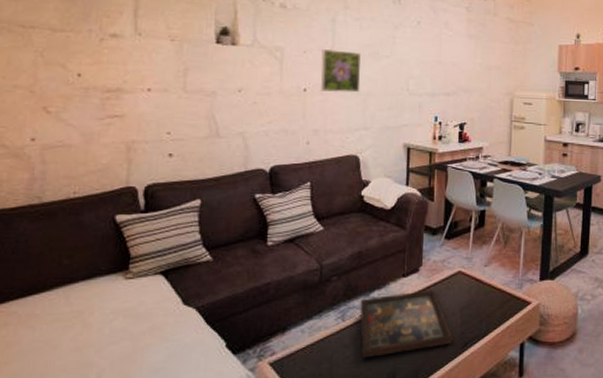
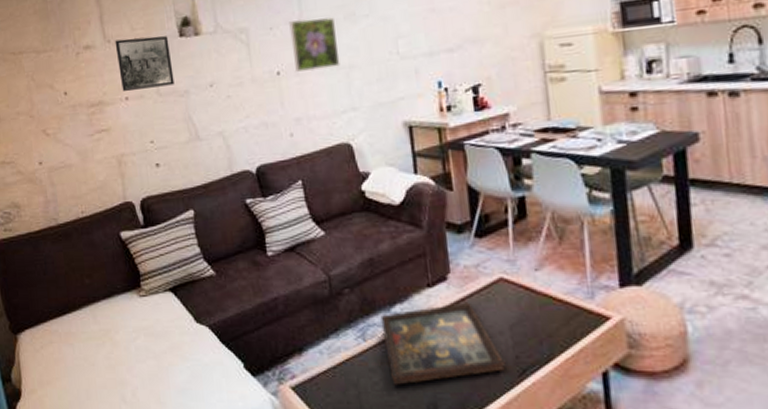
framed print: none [145,34,204,85] -> present [114,36,175,91]

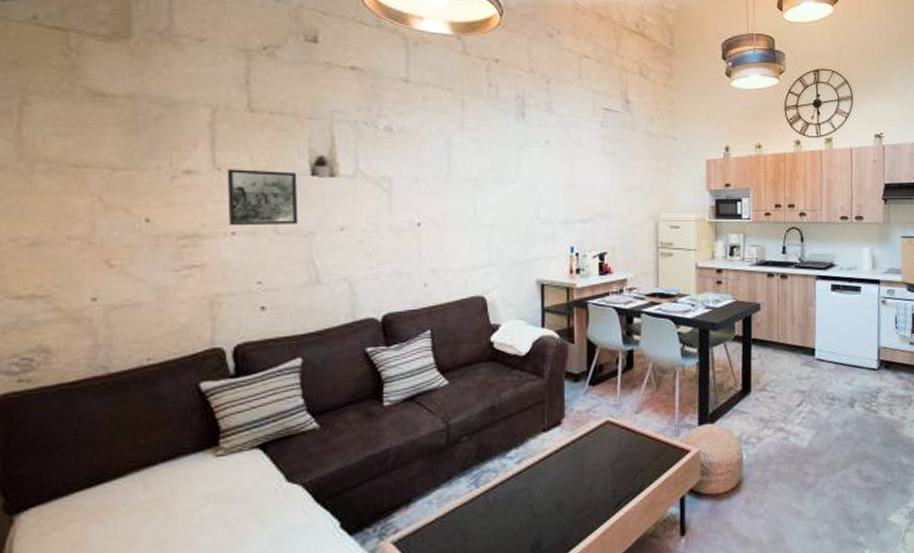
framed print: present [289,17,340,72] -> none [436,175,483,226]
decorative tray: present [380,302,506,385] -> none [495,443,605,528]

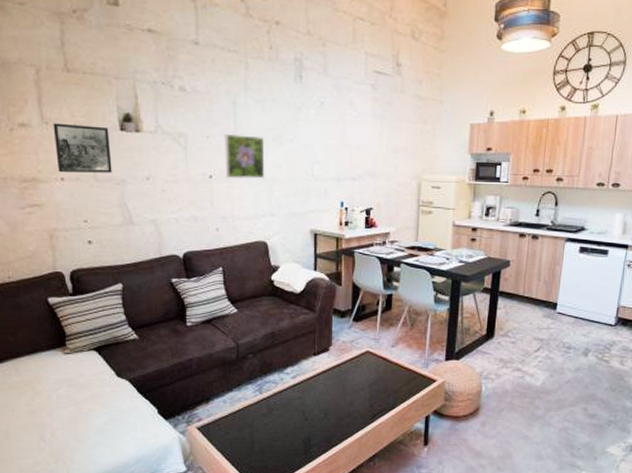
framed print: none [436,175,483,226] -> present [224,133,265,179]

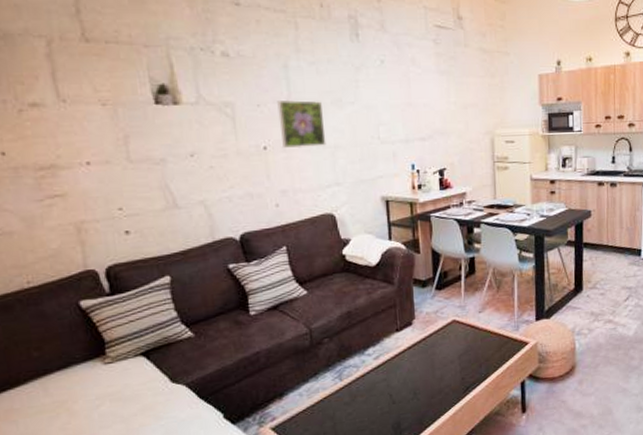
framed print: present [53,123,112,173] -> none [72,100,149,155]

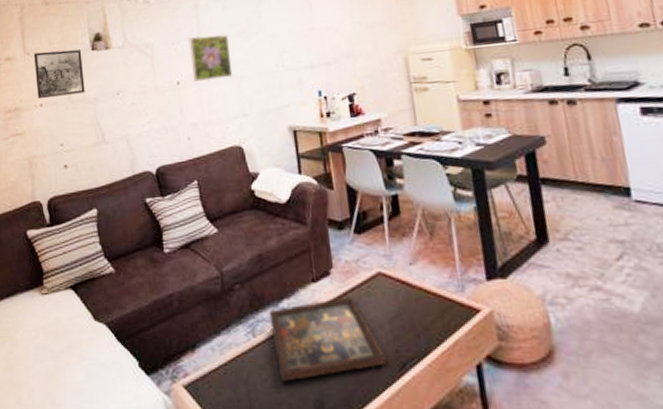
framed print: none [72,100,149,155] -> present [33,49,85,98]
decorative tray: none [355,340,454,413] -> present [269,296,387,382]

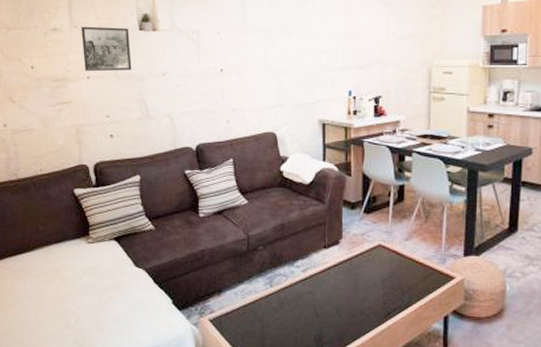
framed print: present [189,34,233,82] -> none [234,27,273,72]
decorative tray: present [269,296,387,382] -> none [285,261,376,321]

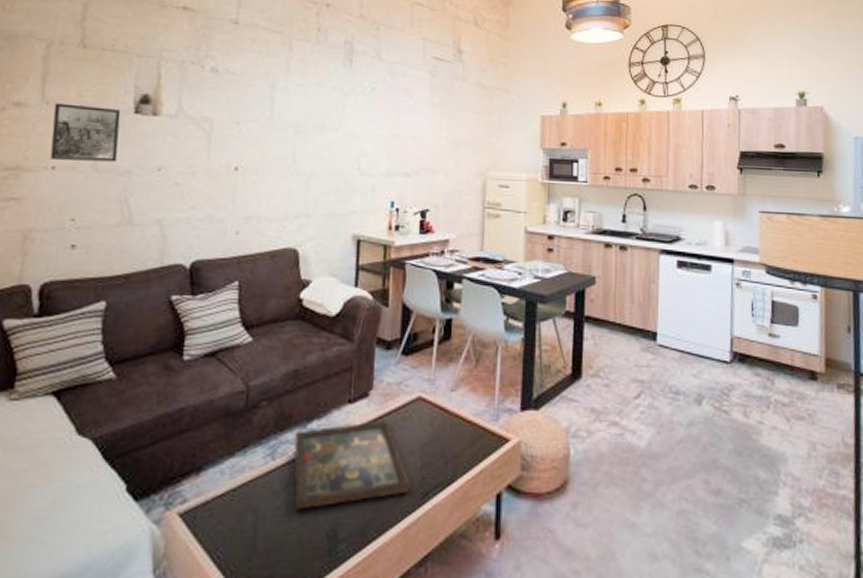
decorative tray: none [285,261,376,321] -> present [294,420,411,510]

